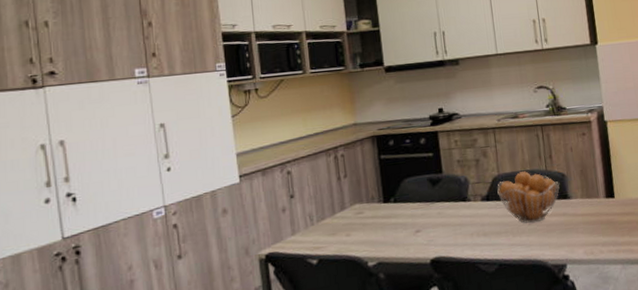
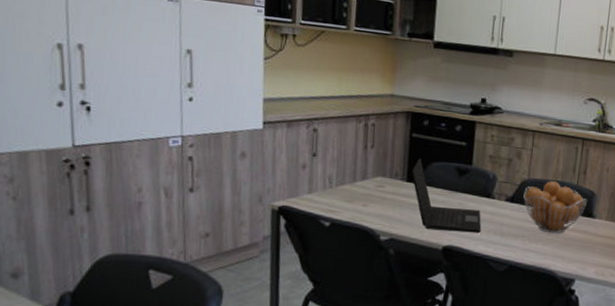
laptop: none [386,177,465,245] -> present [411,158,482,233]

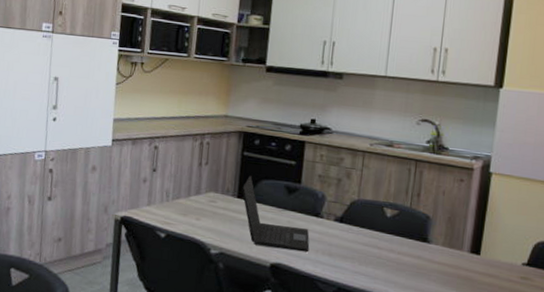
fruit basket: present [523,181,588,234] -> none [353,202,422,258]

